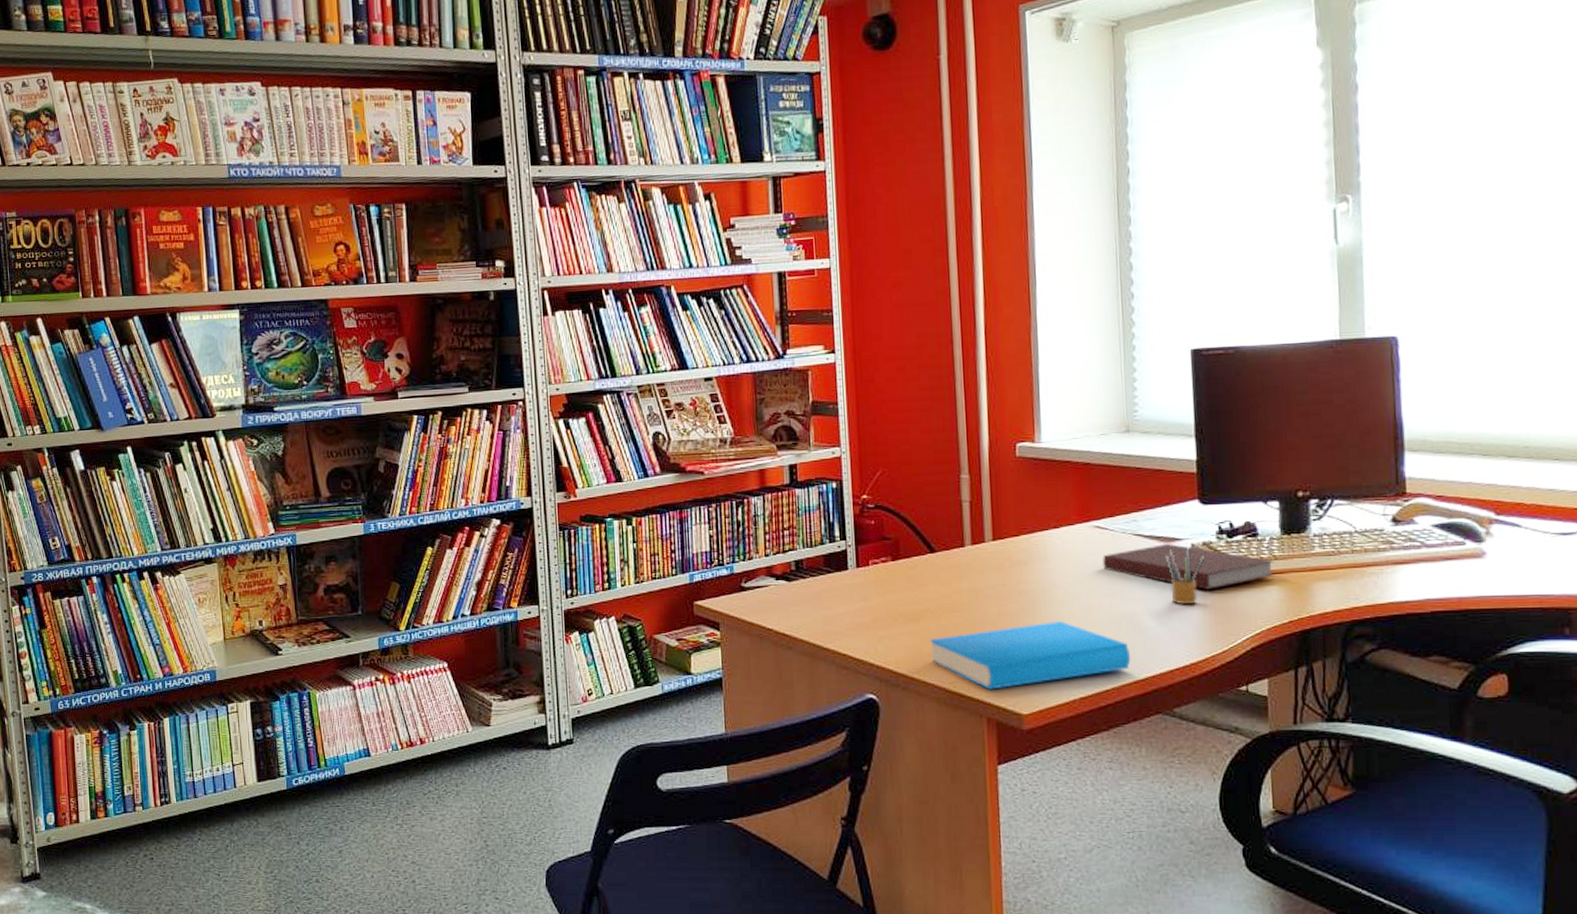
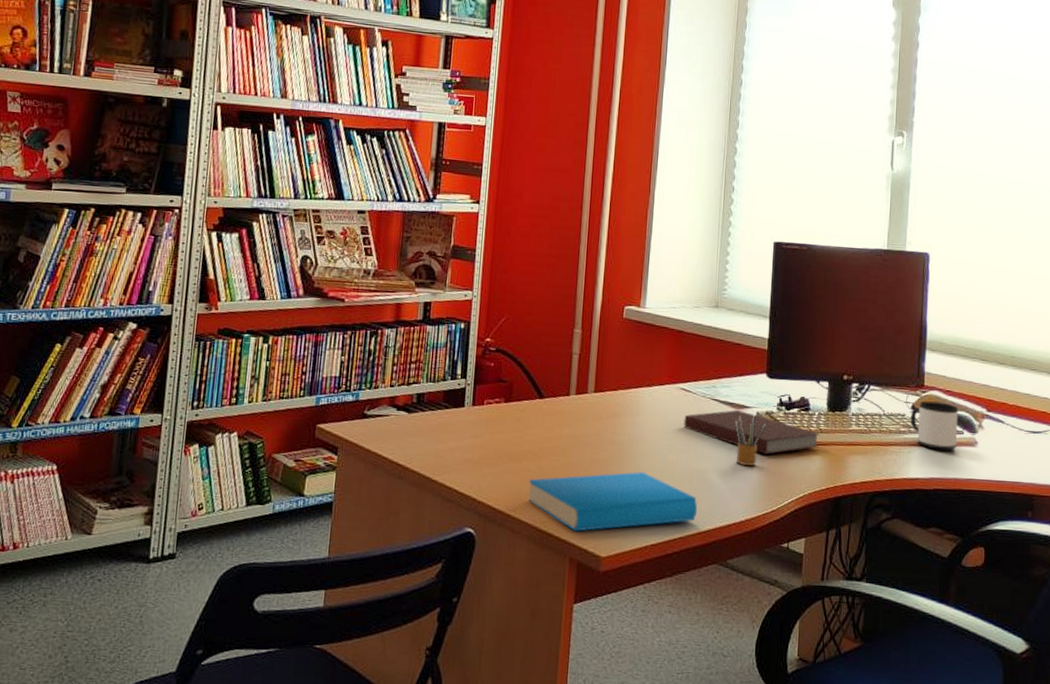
mug: none [1391,510,1458,566] -> present [910,401,958,451]

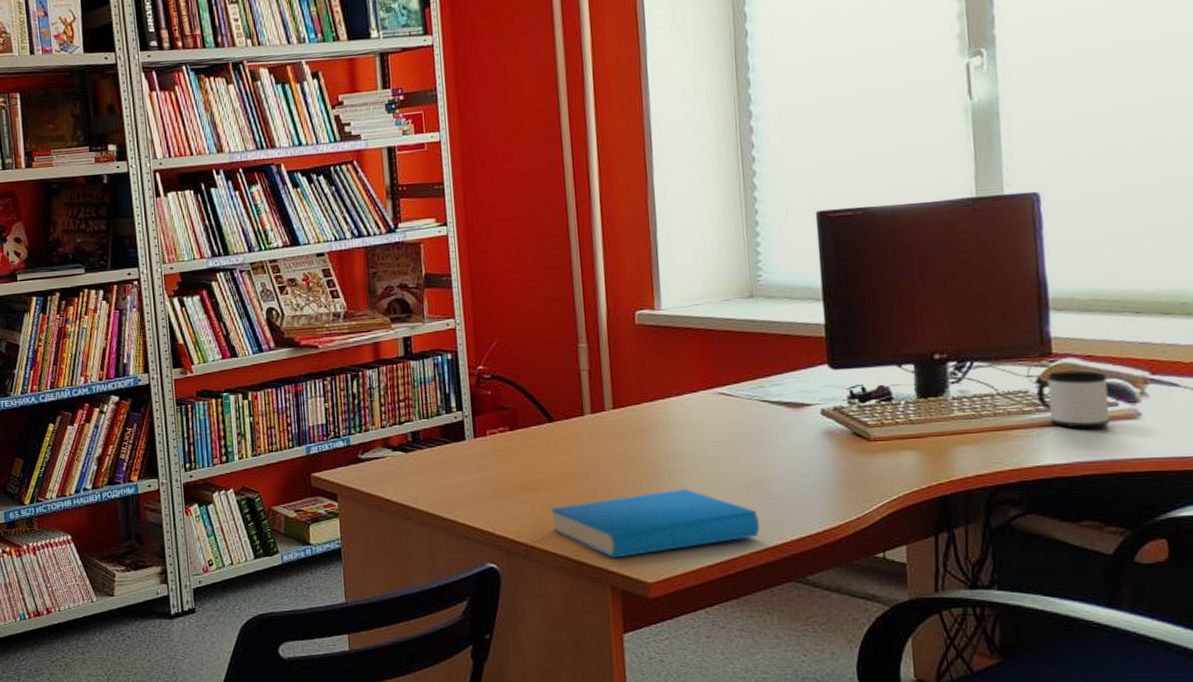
notebook: present [684,409,820,455] -> none [728,408,911,456]
pencil box: present [734,414,767,467] -> none [793,412,836,471]

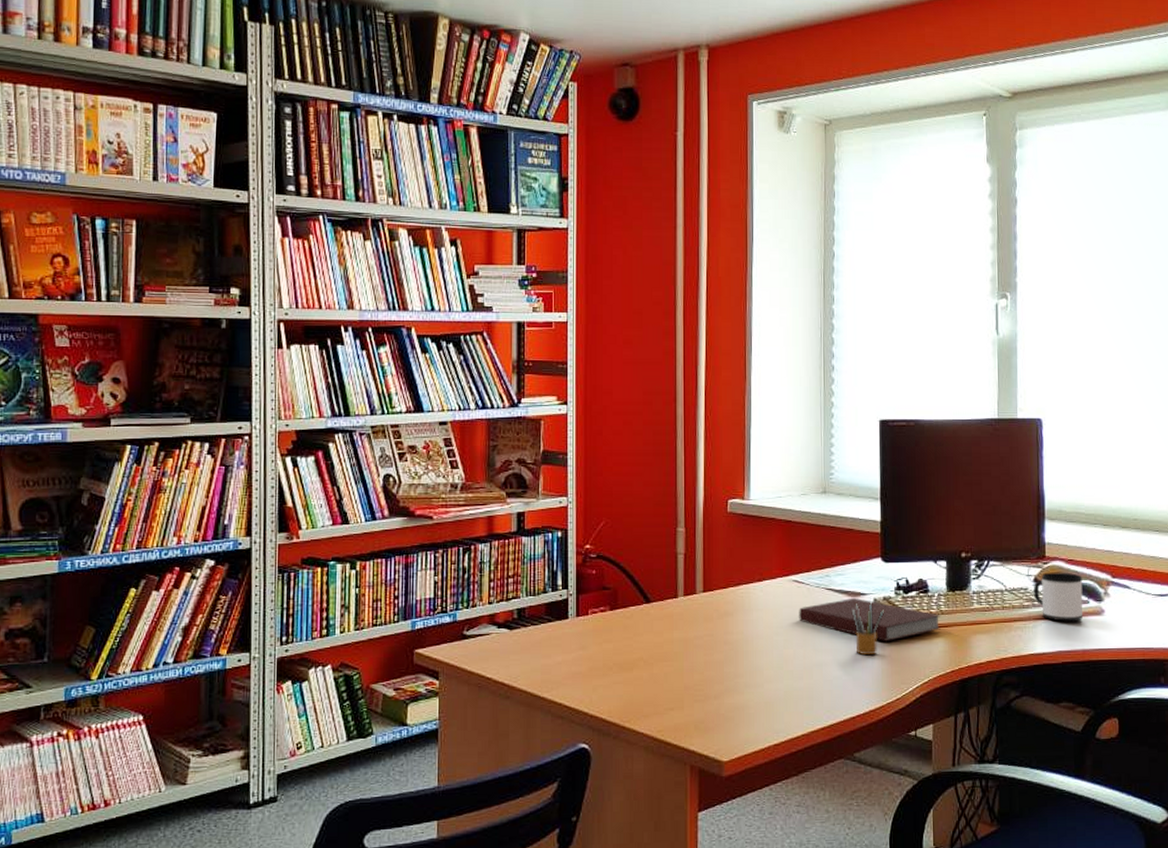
book: present [551,489,760,558] -> none [642,671,820,738]
notebook: none [728,408,911,456] -> present [799,597,941,641]
pencil box: none [793,412,836,471] -> present [851,601,885,656]

